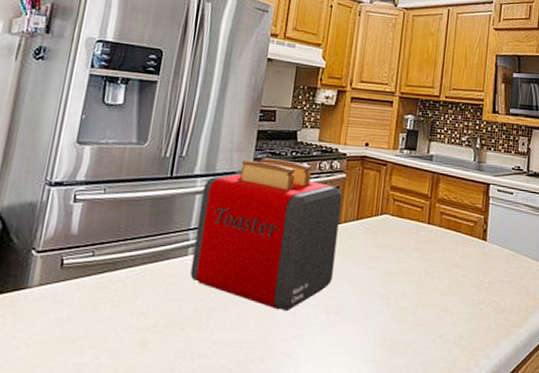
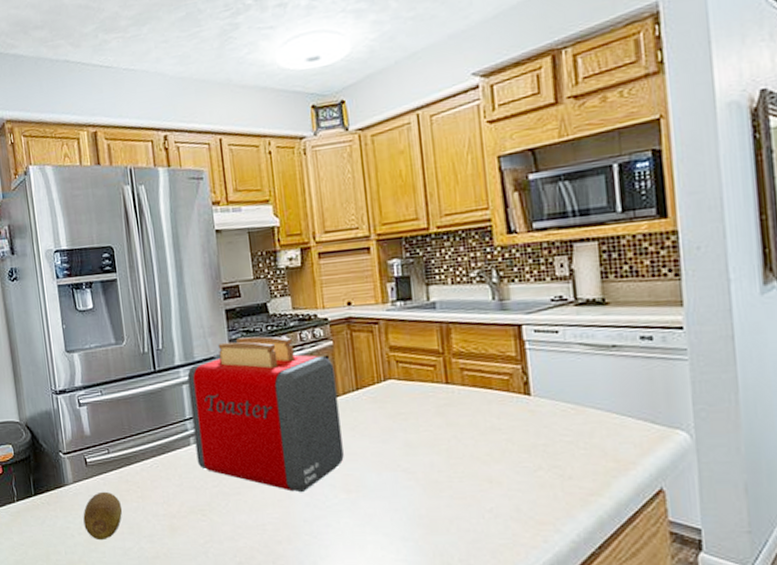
fruit: none [35,298,91,354] -> present [83,491,123,541]

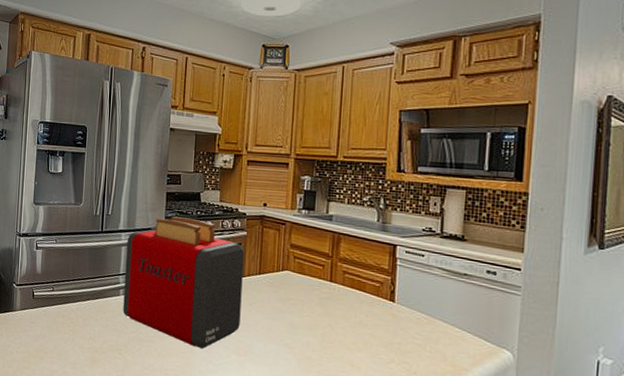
fruit: present [83,491,123,541] -> none [22,321,56,361]

